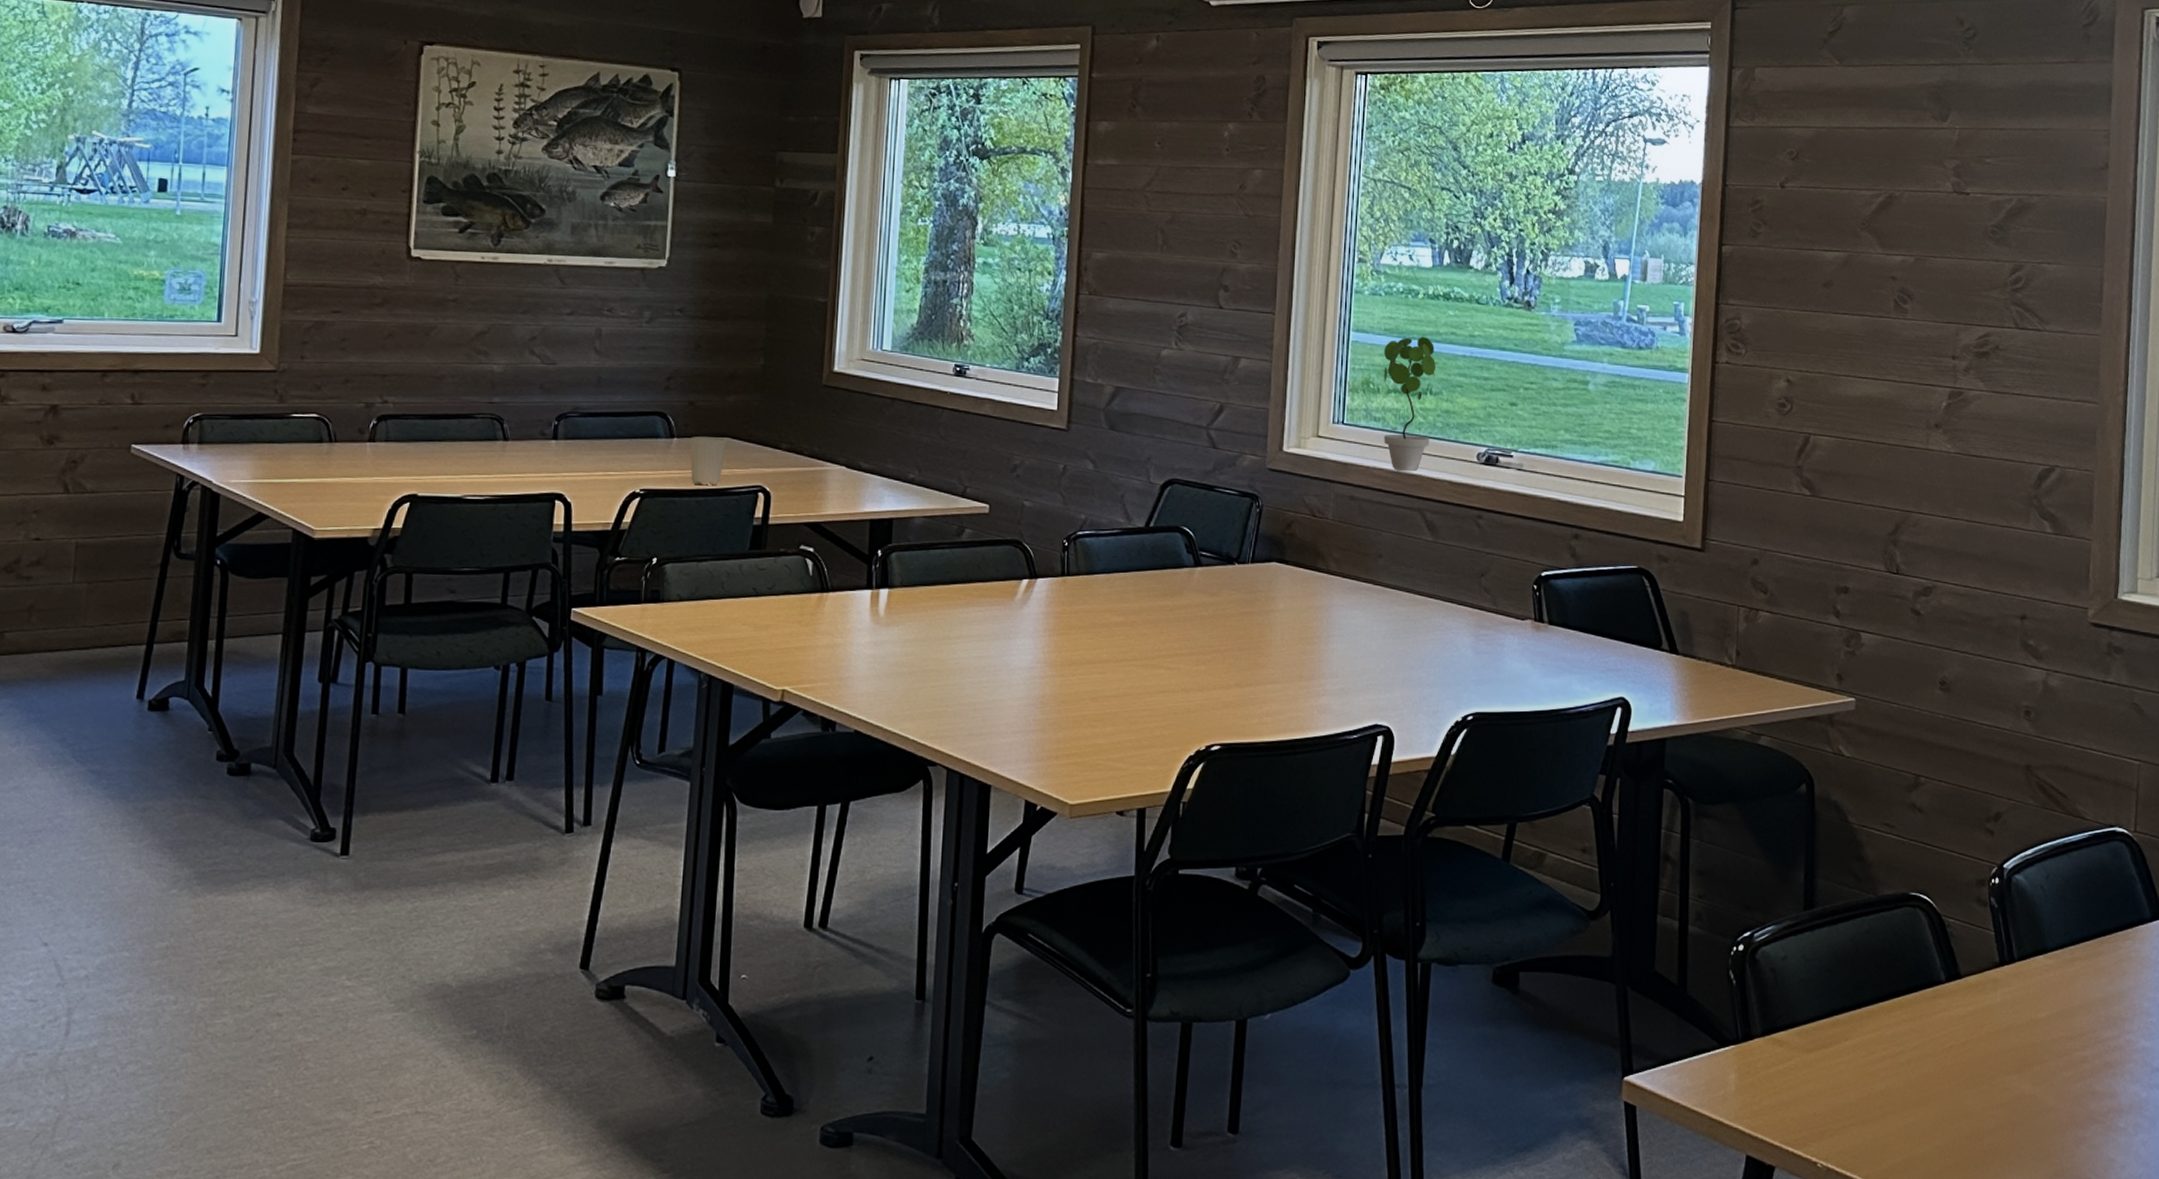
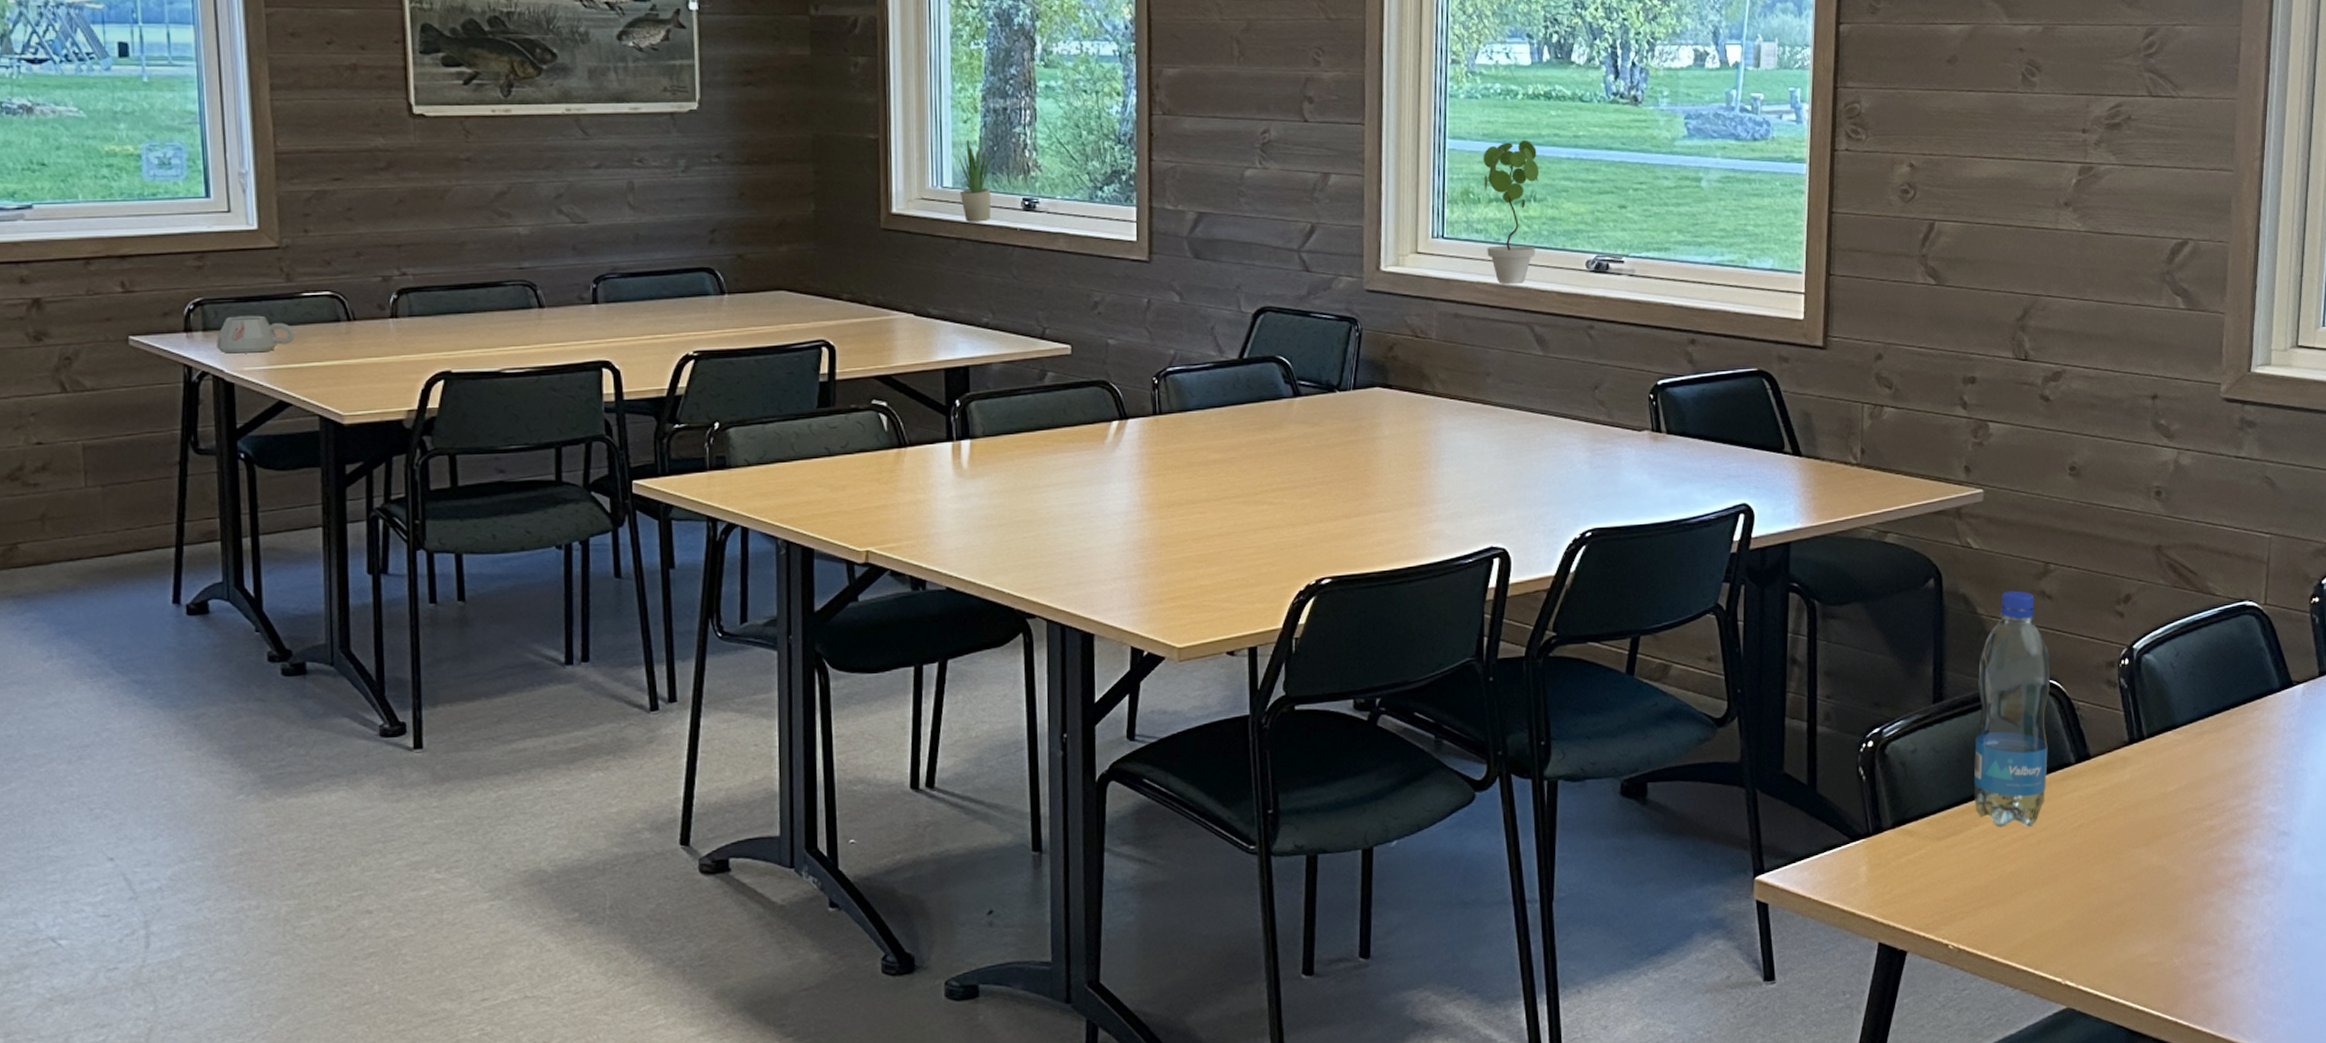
cup: none [209,431,281,467] -> present [216,315,295,354]
cup: present [690,437,728,486] -> none [743,291,783,343]
potted plant: none [898,307,929,384] -> present [958,139,992,222]
bottle: none [1843,801,1921,1045] -> present [1973,590,2051,828]

